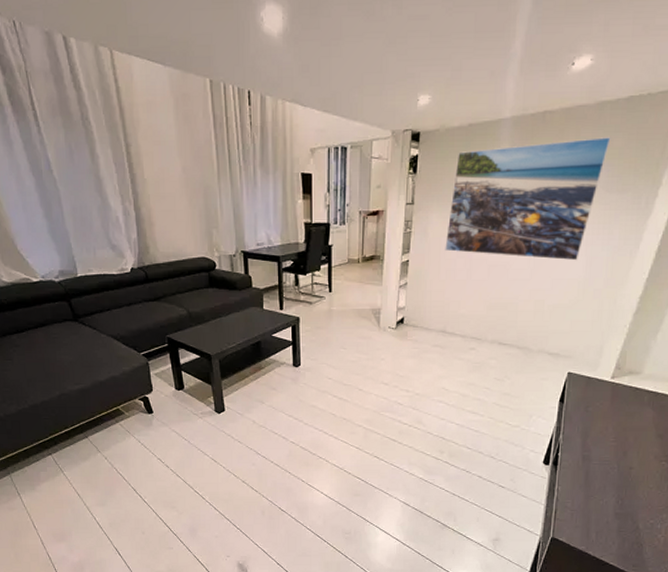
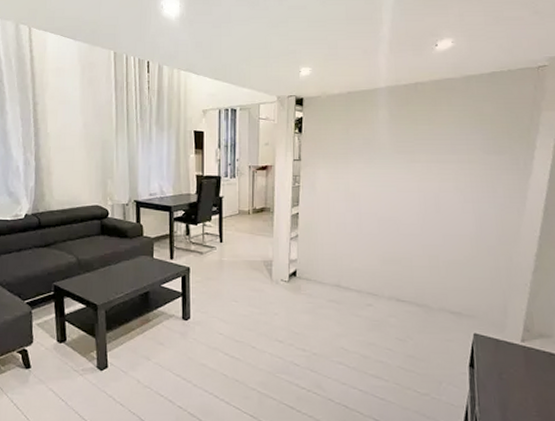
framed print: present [445,137,611,261] -> none [333,106,481,217]

